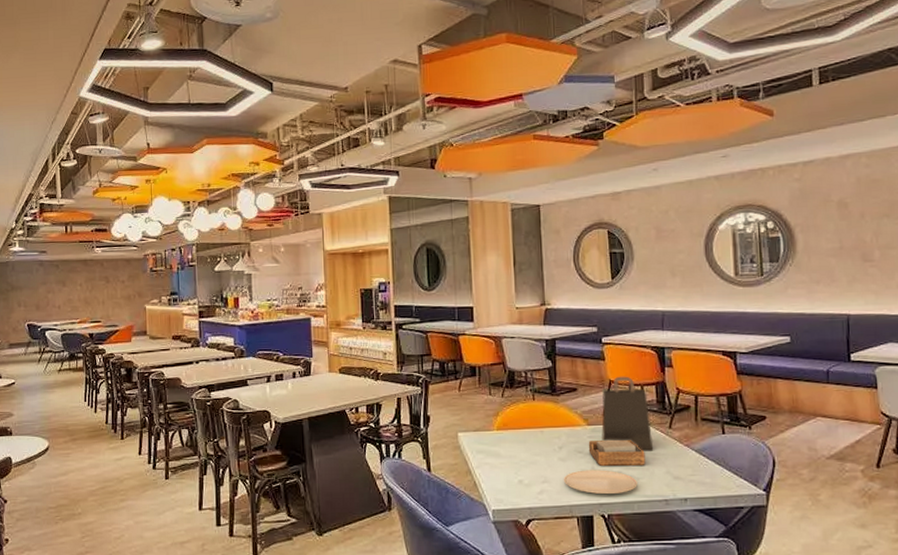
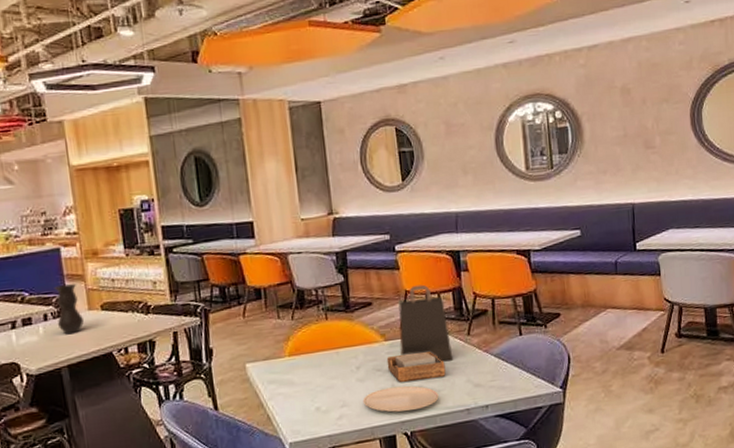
vase: none [303,349,325,391] -> present [54,284,85,335]

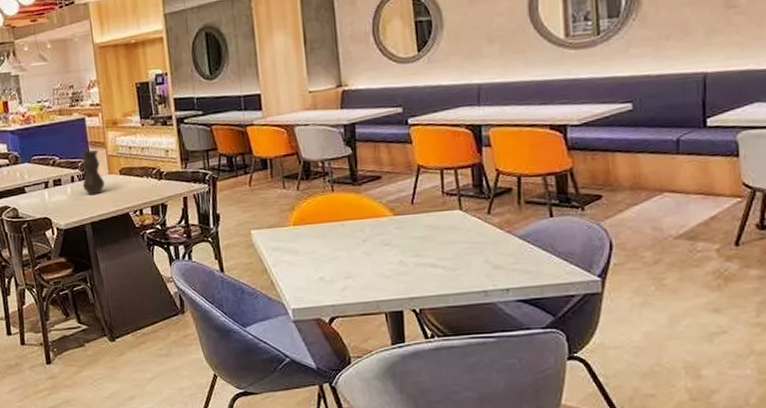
plate: present [362,385,439,412] -> none [368,262,452,288]
napkin holder: present [386,351,446,382] -> none [395,228,461,258]
shopping bag: present [398,284,454,362] -> none [409,159,470,240]

